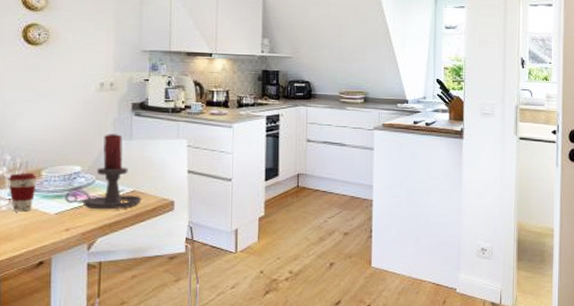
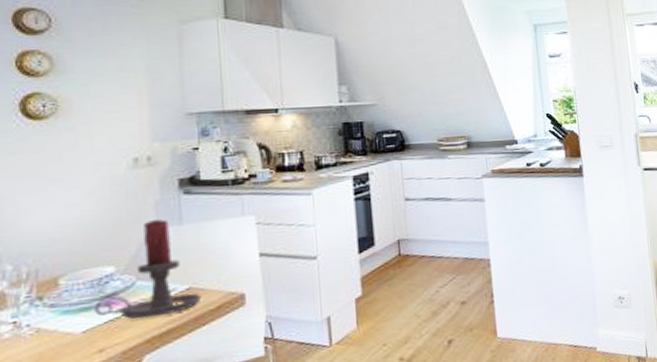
coffee cup: present [8,173,37,212] -> none [10,284,53,338]

